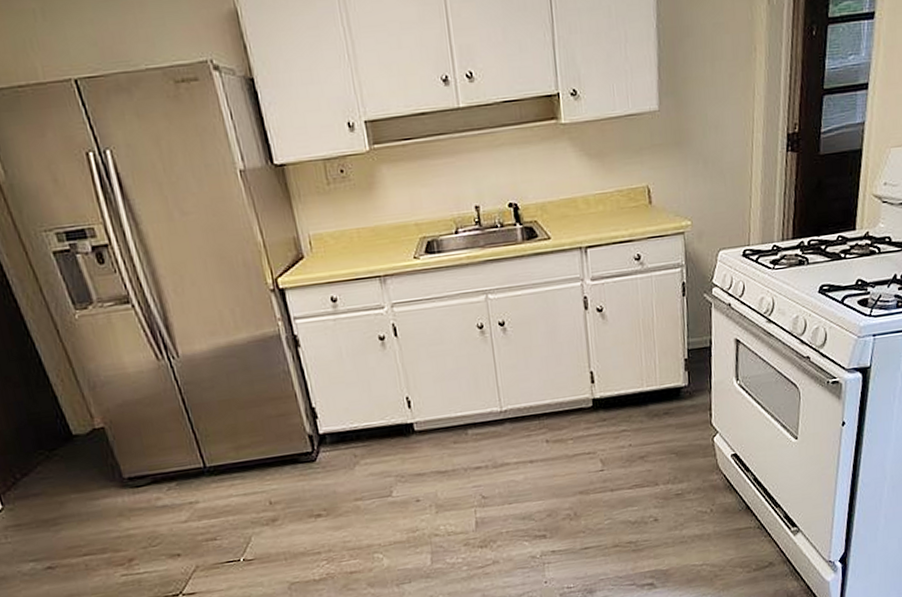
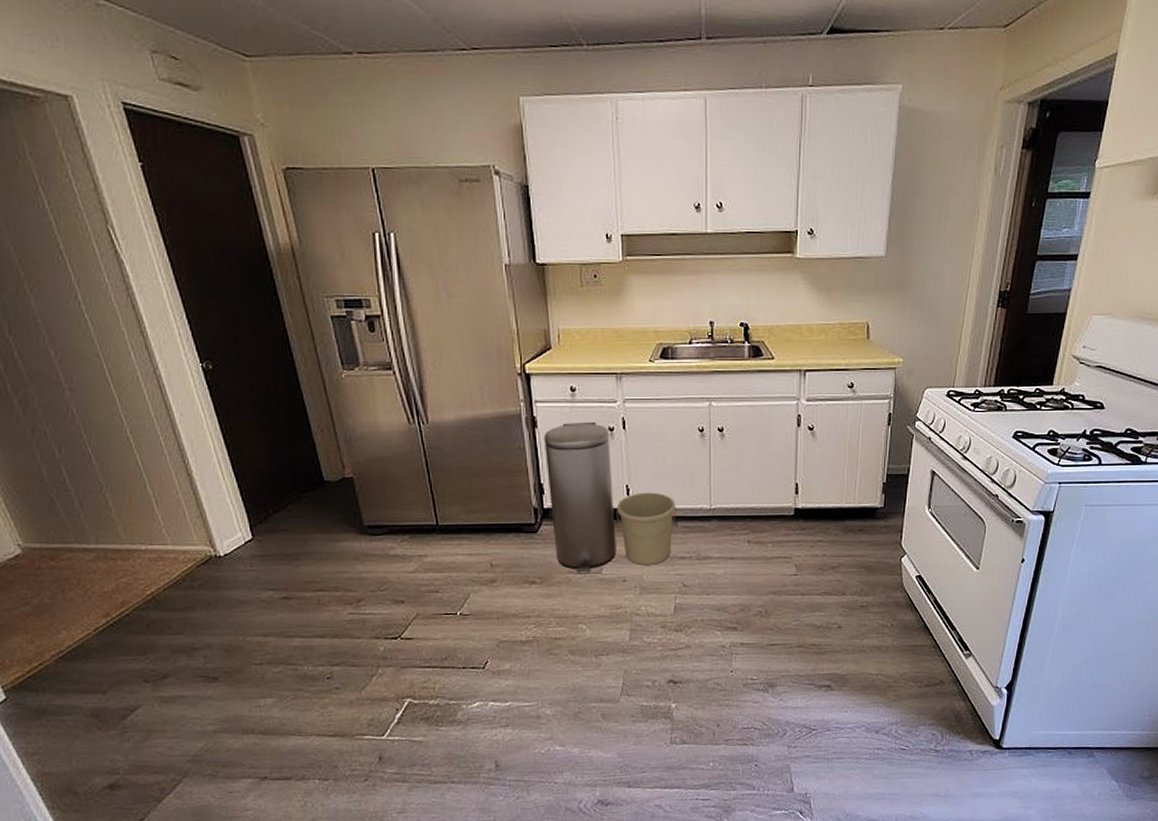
pedal bin: none [308,333,405,501] -> present [544,423,616,574]
bucket: none [398,401,465,482] -> present [616,492,676,566]

